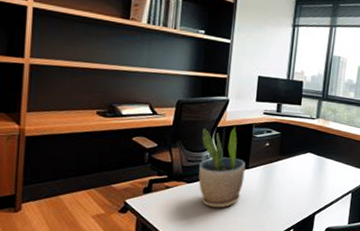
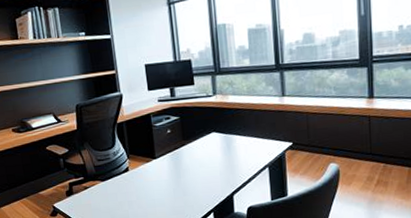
potted plant: present [198,127,246,209] -> none [105,120,154,202]

